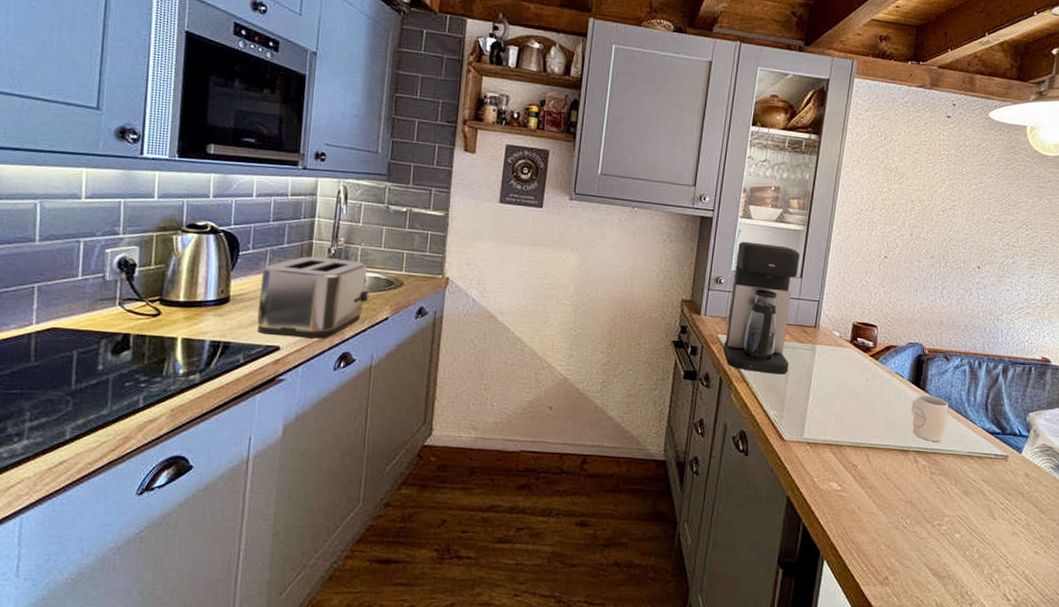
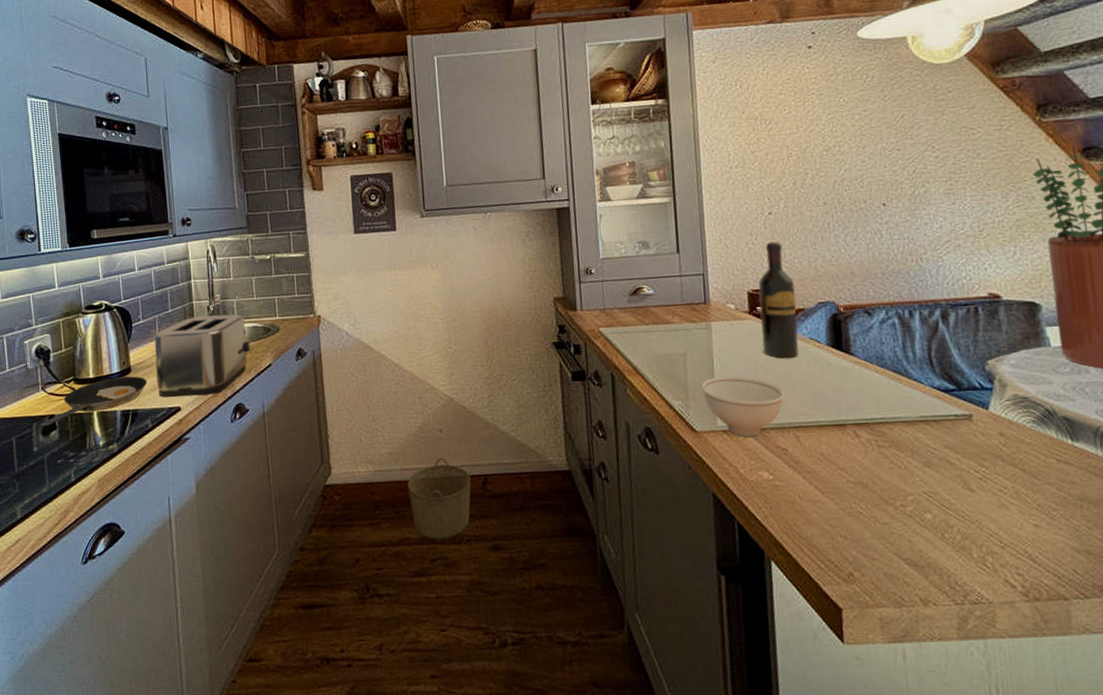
frying pan: none [110,305,246,346] -> present [39,376,147,427]
basket: none [507,433,571,511] -> present [407,457,471,540]
coffee maker: present [723,241,801,375] -> none [602,222,685,362]
bowl: none [796,394,866,452] -> present [700,376,785,438]
wine bottle: none [855,282,894,387] -> present [758,241,799,358]
mug: present [910,394,949,442] -> none [837,357,886,410]

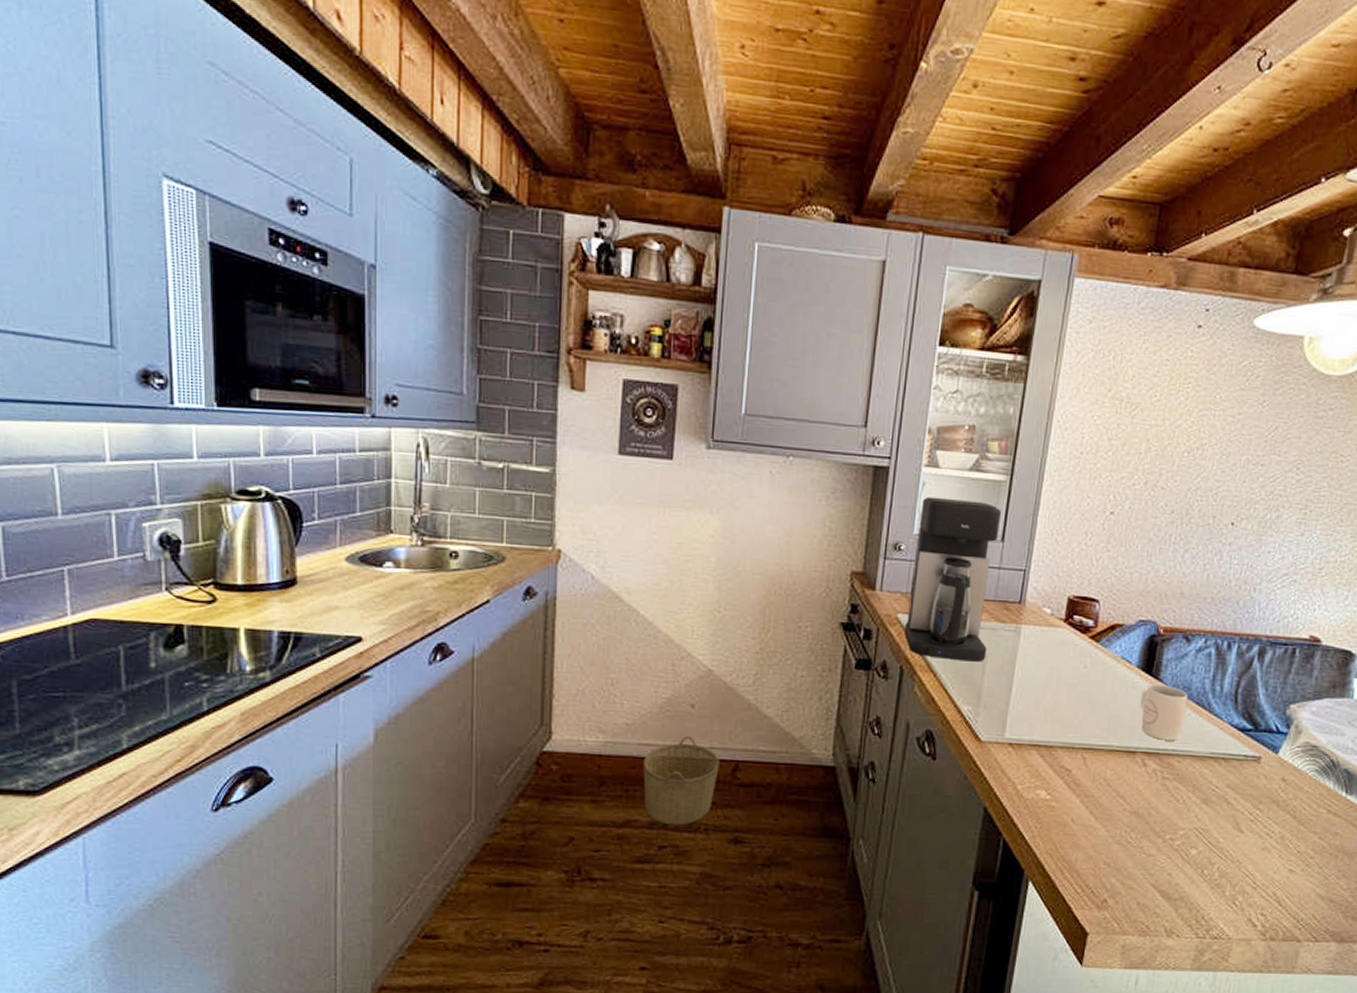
frying pan: present [39,376,147,427] -> none [160,588,318,639]
toaster: present [154,314,251,398] -> none [332,527,465,627]
coffee maker: none [602,222,685,362] -> present [903,496,1002,662]
bowl: present [700,376,785,438] -> none [995,685,1082,754]
wine bottle: present [758,241,799,358] -> none [1070,545,1120,675]
mug: none [837,357,886,410] -> present [1139,683,1188,741]

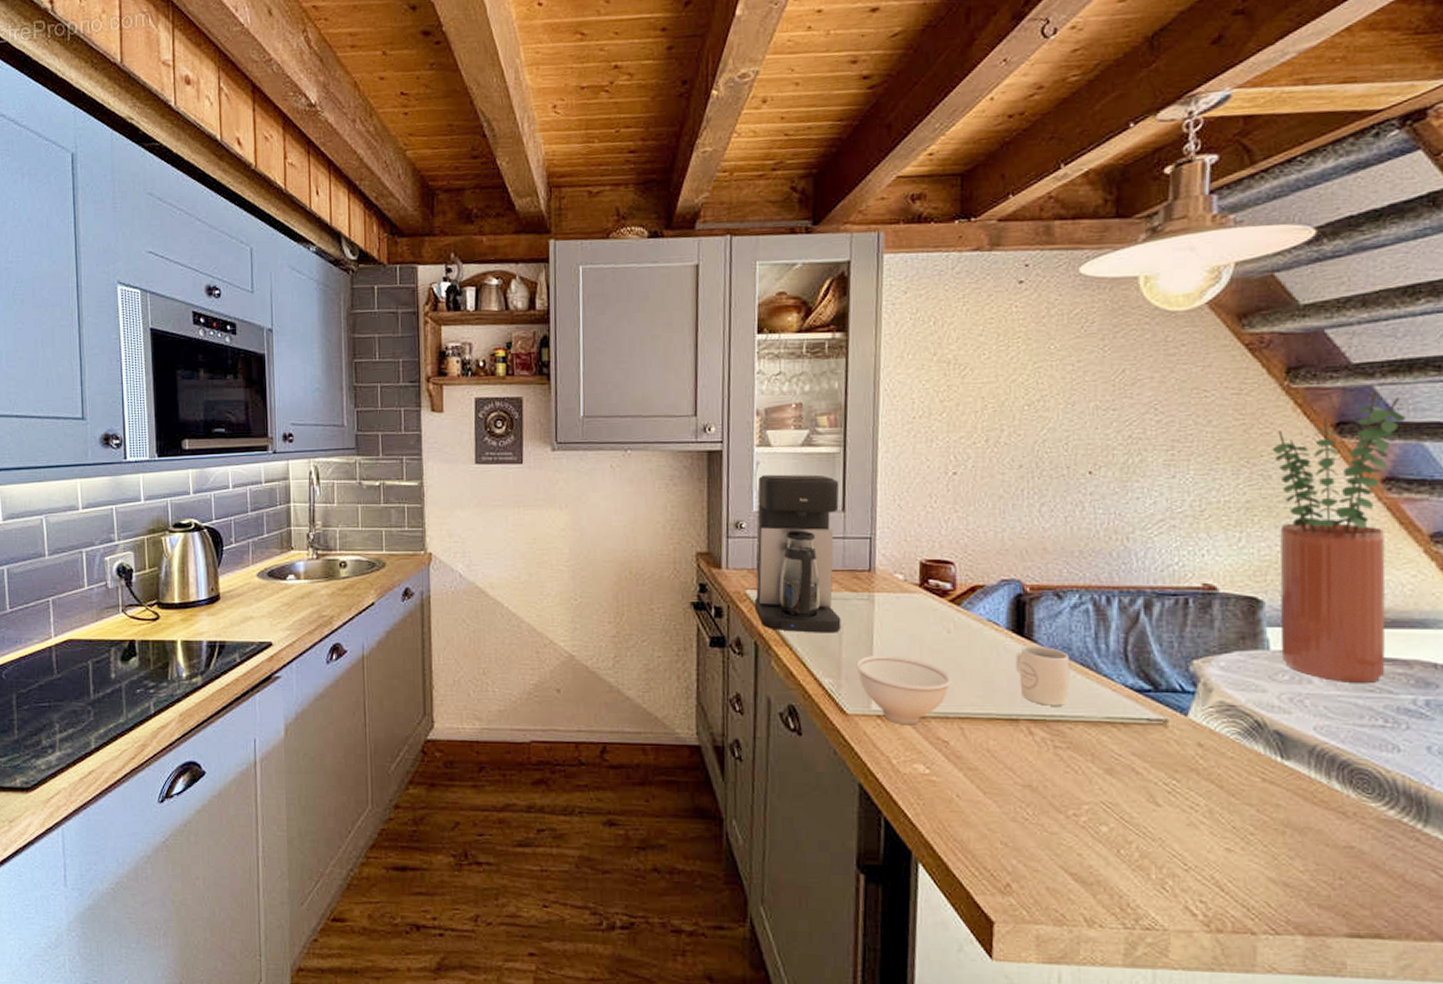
basket: present [643,736,720,826] -> none [517,720,588,809]
bowl: none [995,685,1082,754] -> present [856,654,953,725]

